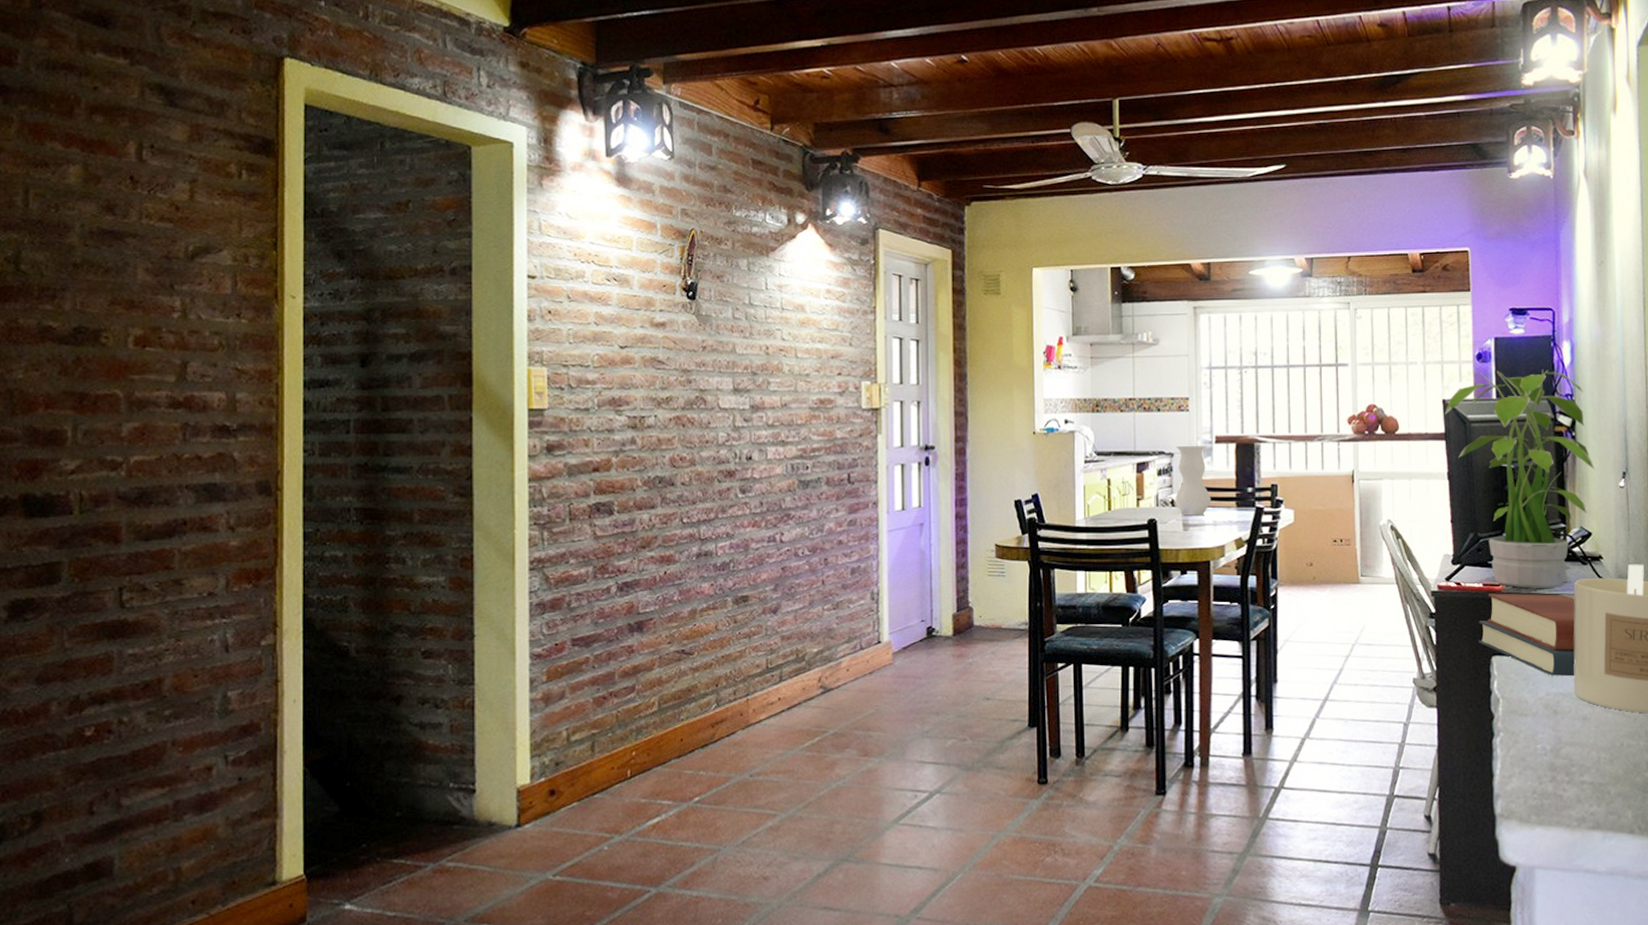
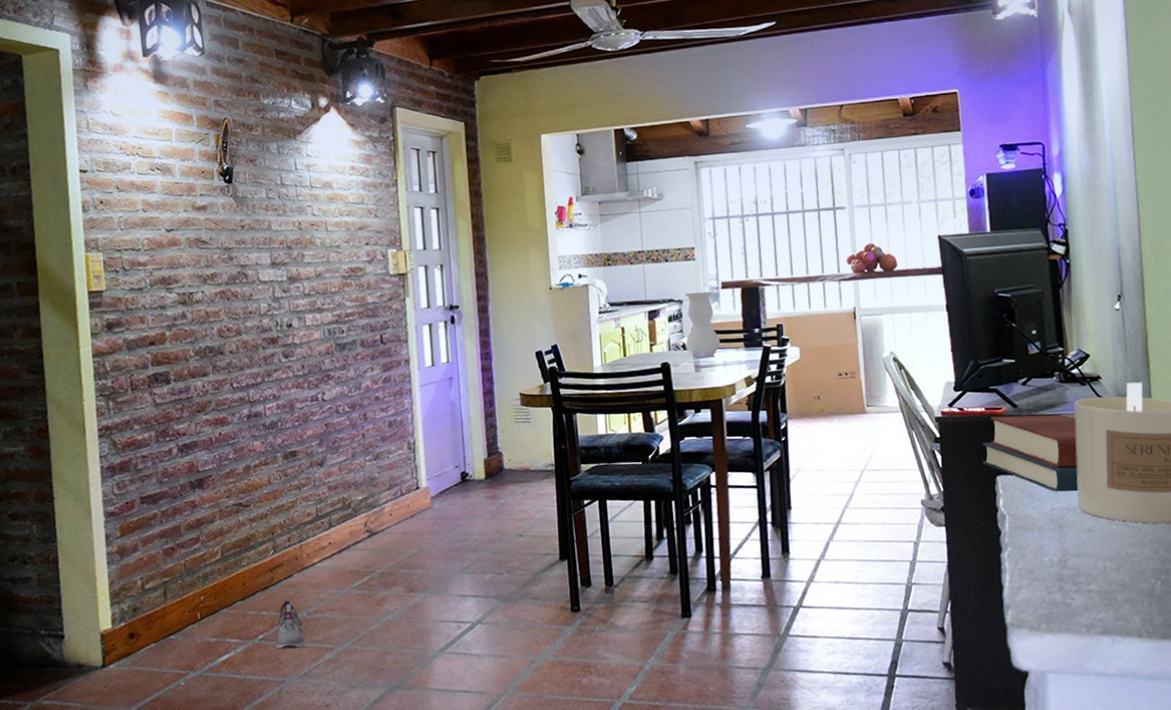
athletic shoe: none [713,758,745,814] -> present [276,599,305,650]
potted plant: present [1444,370,1595,589] -> none [940,201,1090,411]

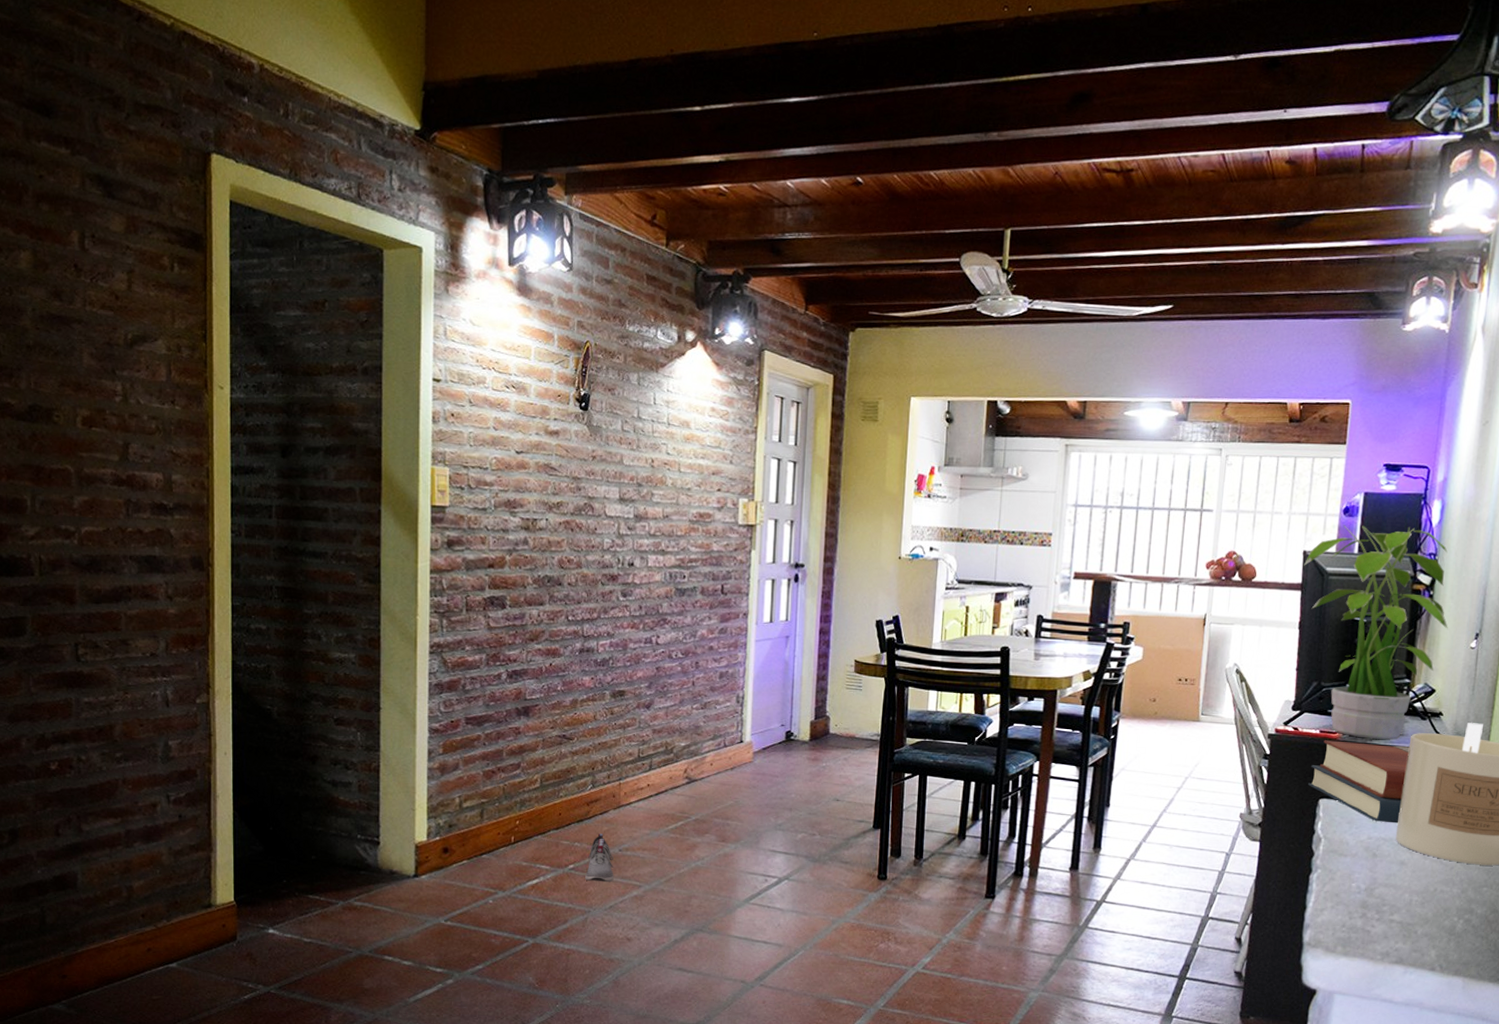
vase: present [685,292,721,358] -> none [1029,580,1065,647]
potted plant: none [940,201,1090,411] -> present [1303,525,1448,740]

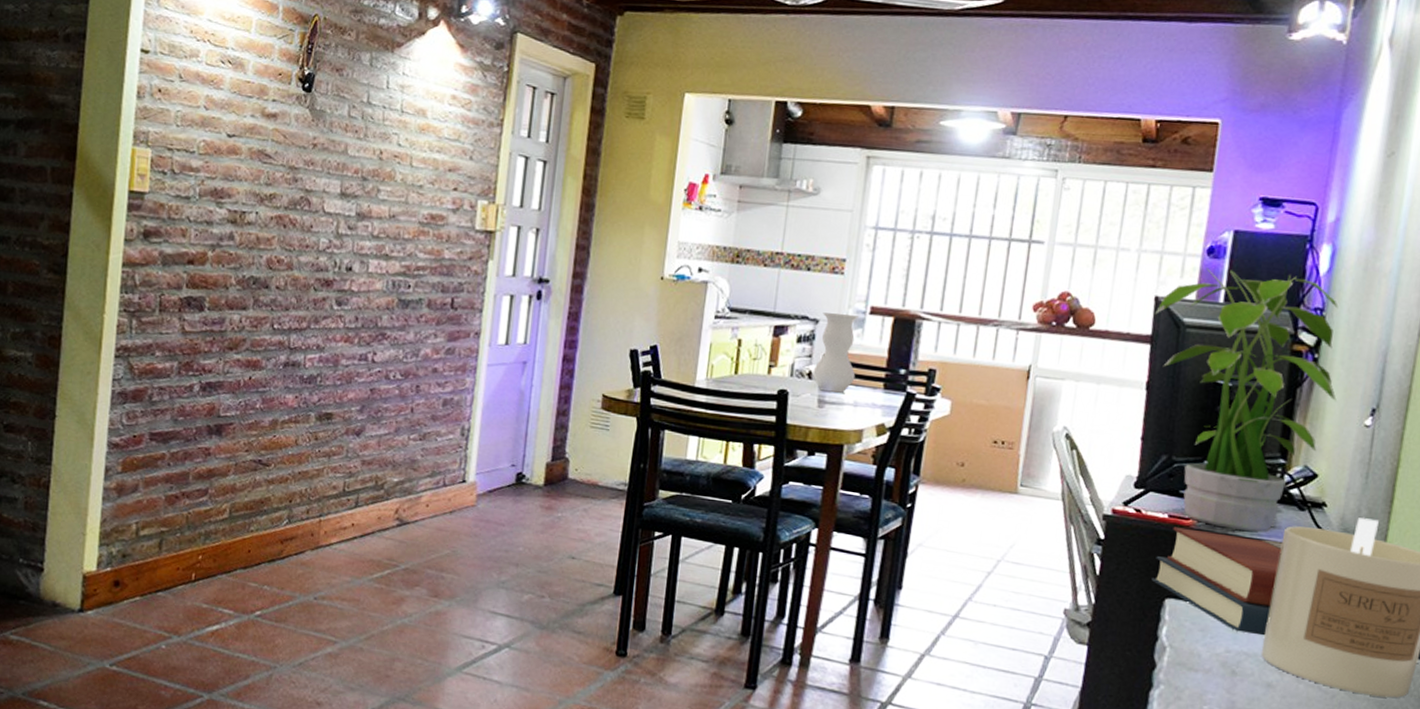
athletic shoe: present [585,834,614,882] -> none [273,577,307,634]
vase: none [1029,580,1065,647] -> present [812,312,859,393]

